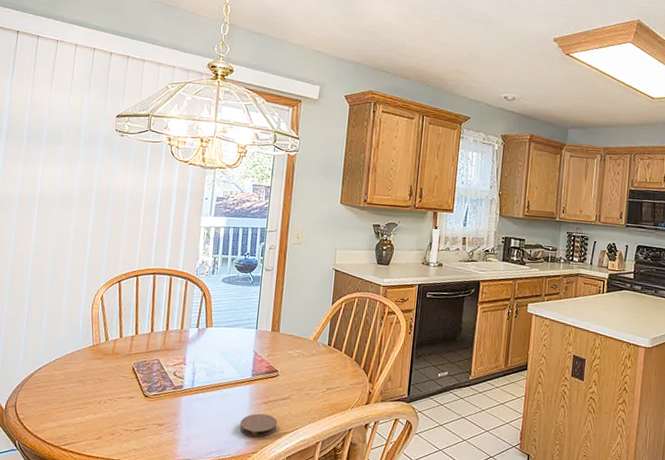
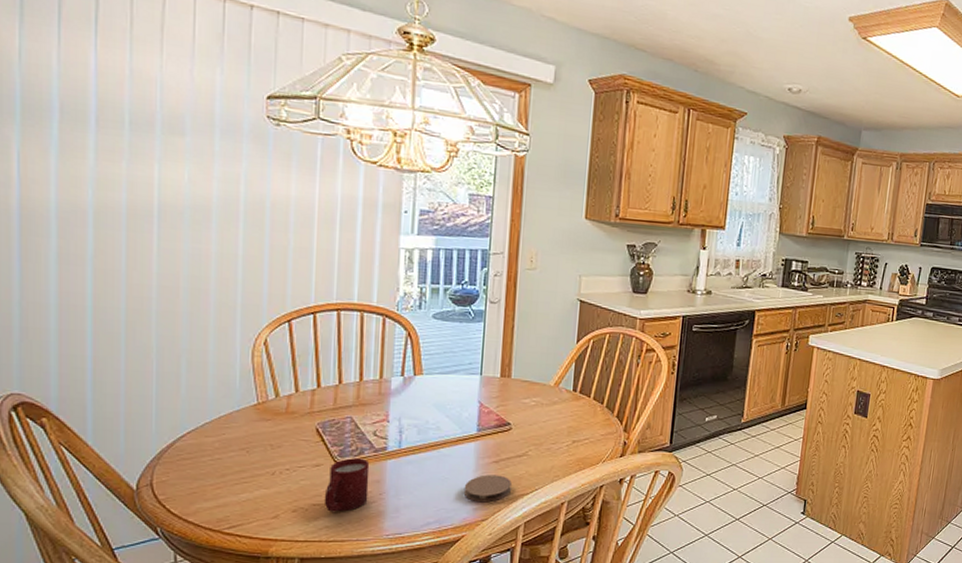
cup: none [134,393,170,438] -> present [324,458,370,512]

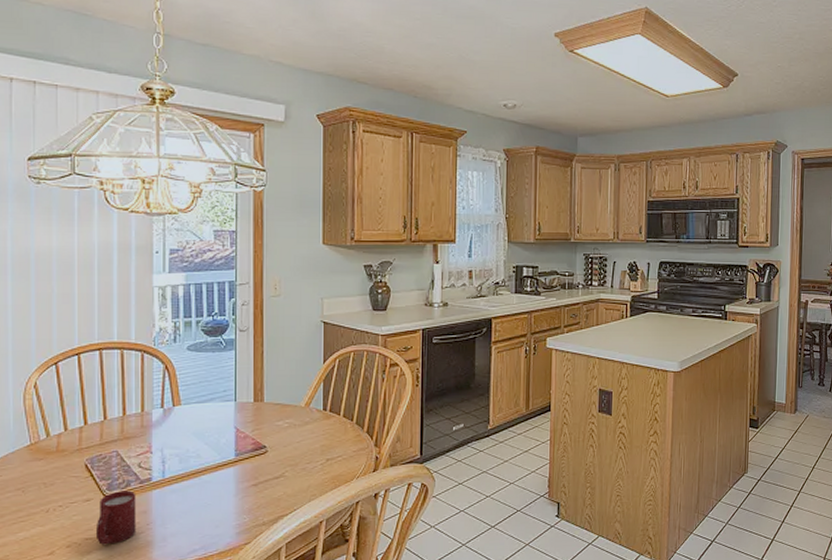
coaster: present [463,474,512,503] -> none [226,498,271,526]

